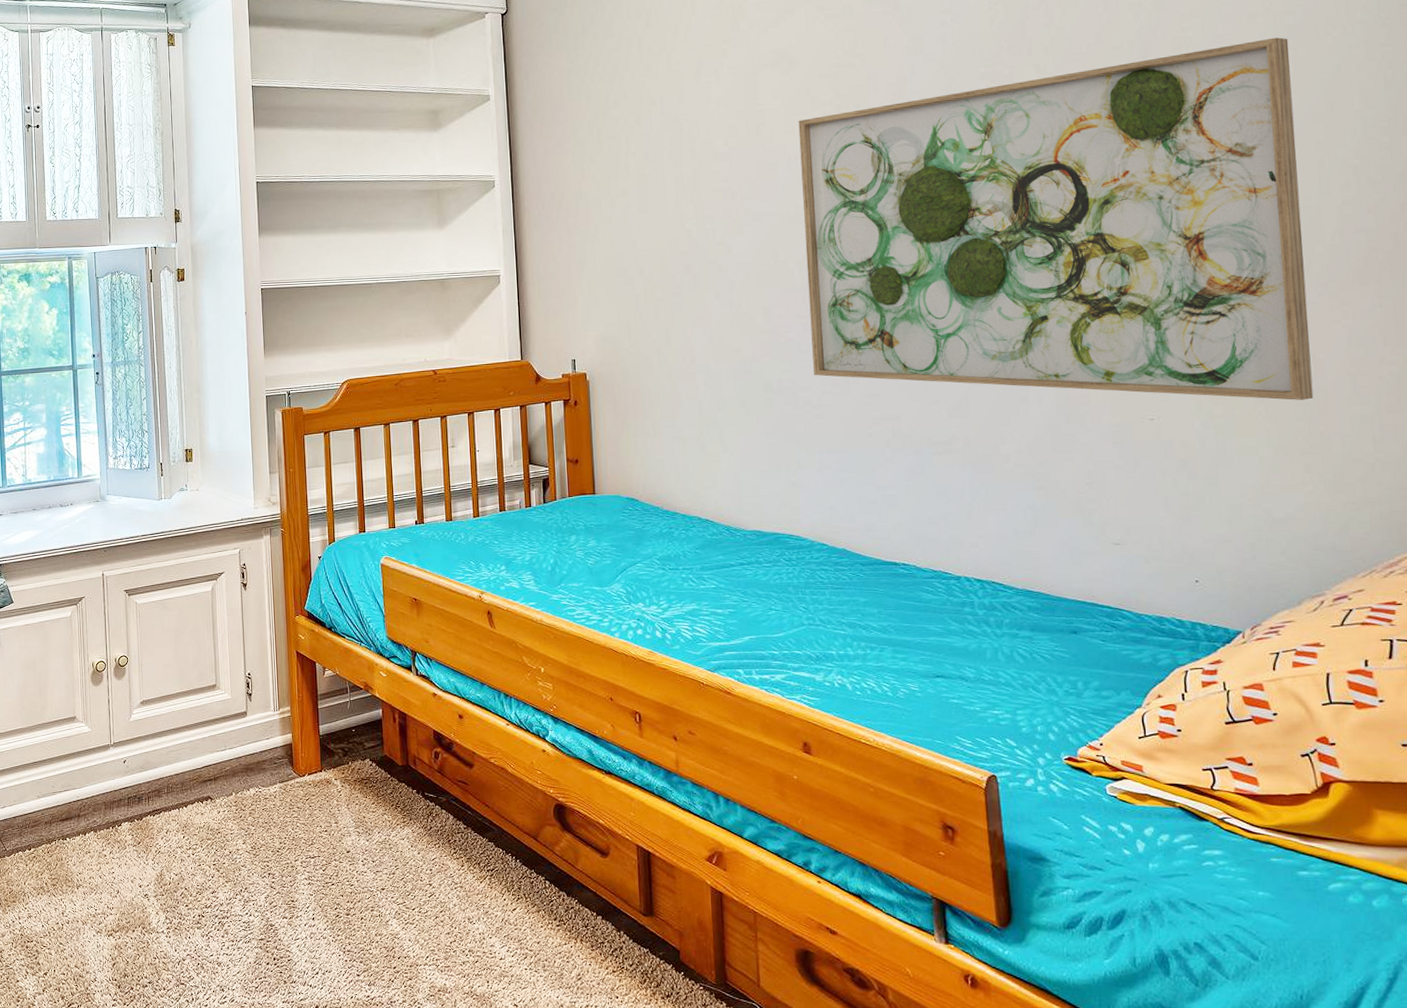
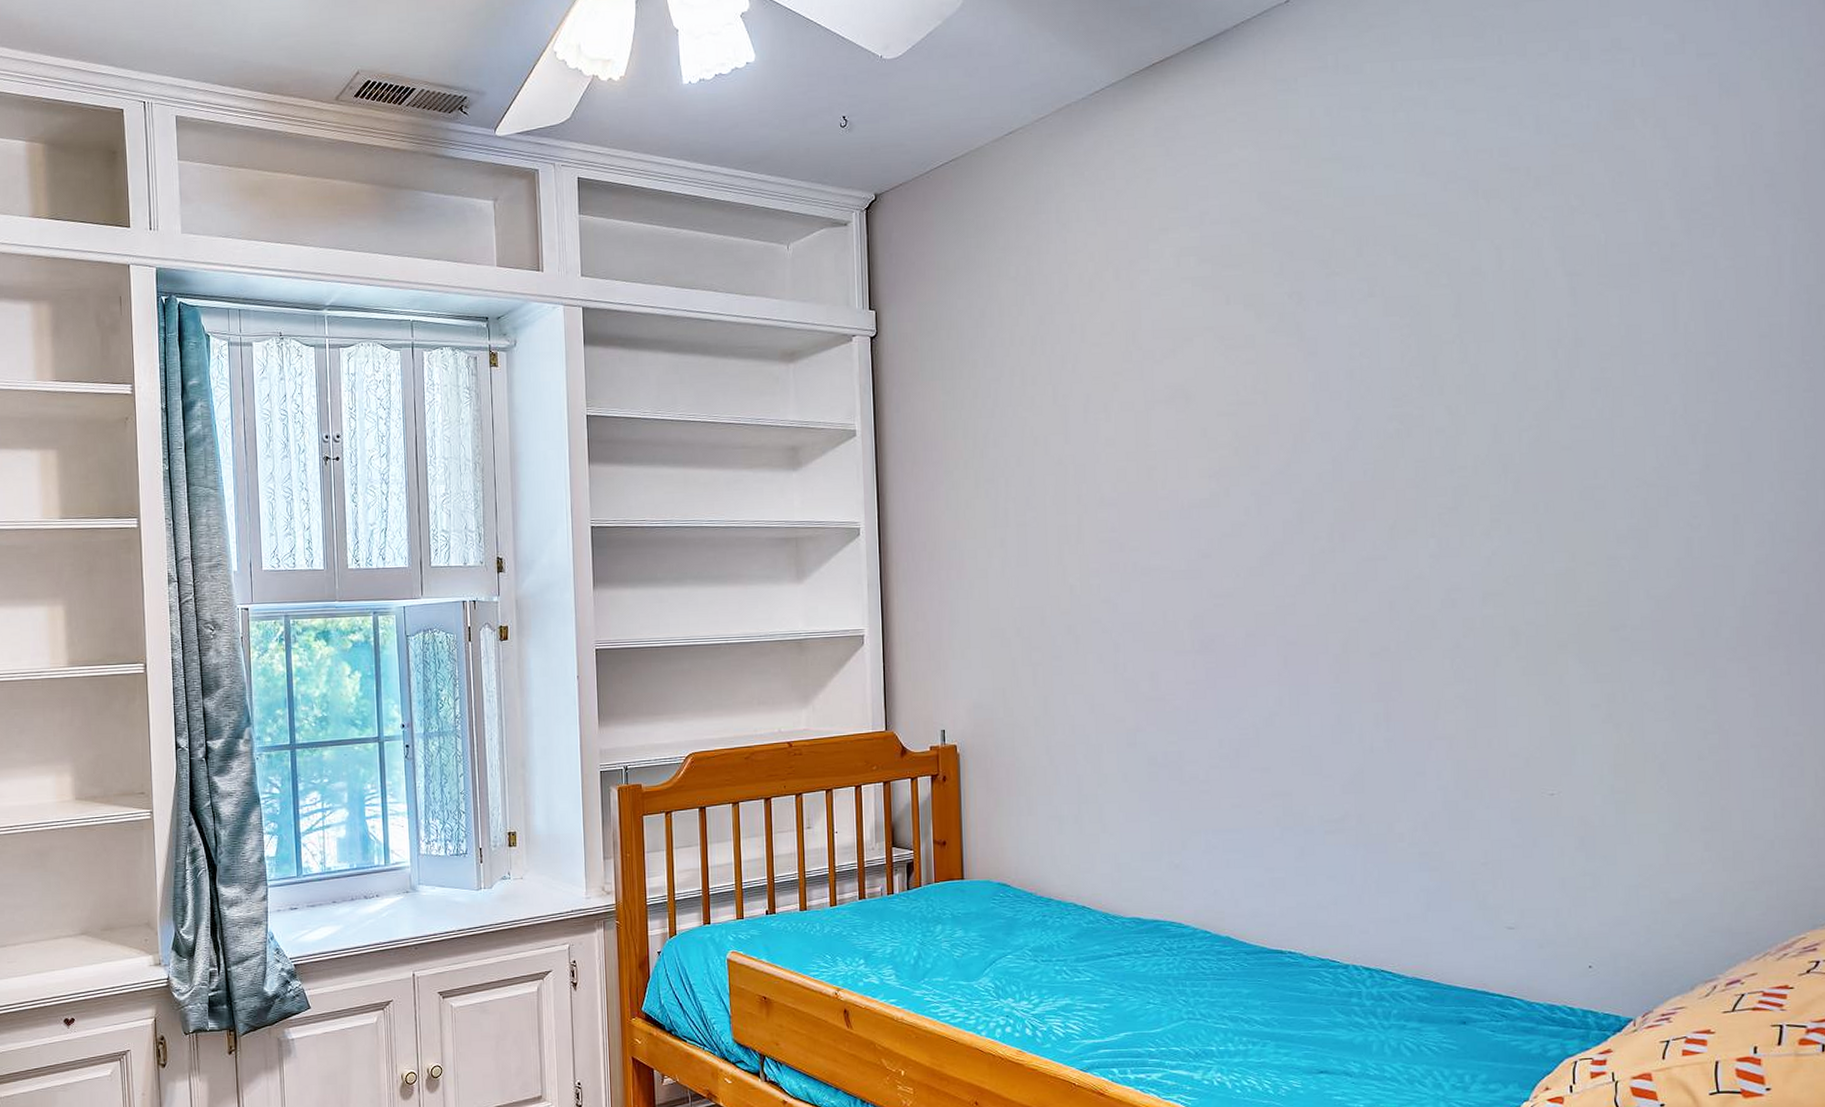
wall art: present [798,37,1314,400] -> none [1193,380,1717,774]

